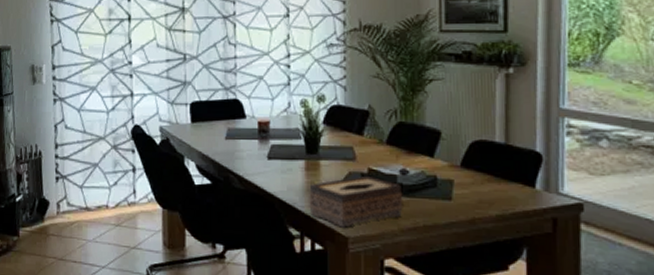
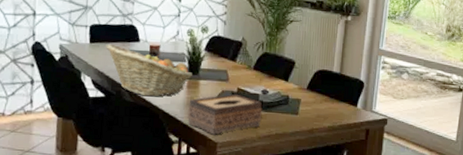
fruit basket: none [209,122,312,183] -> present [106,43,193,97]

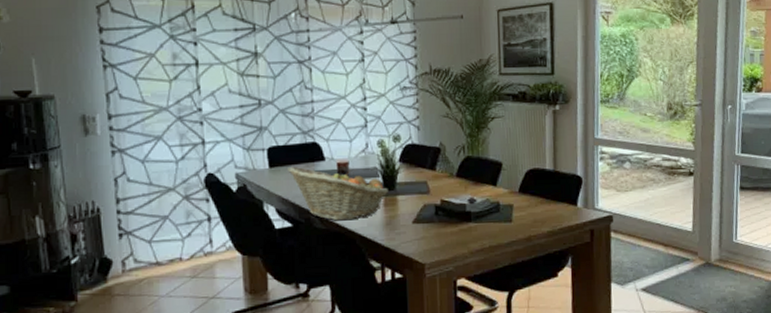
tissue box: present [188,93,263,135] -> none [388,206,472,256]

